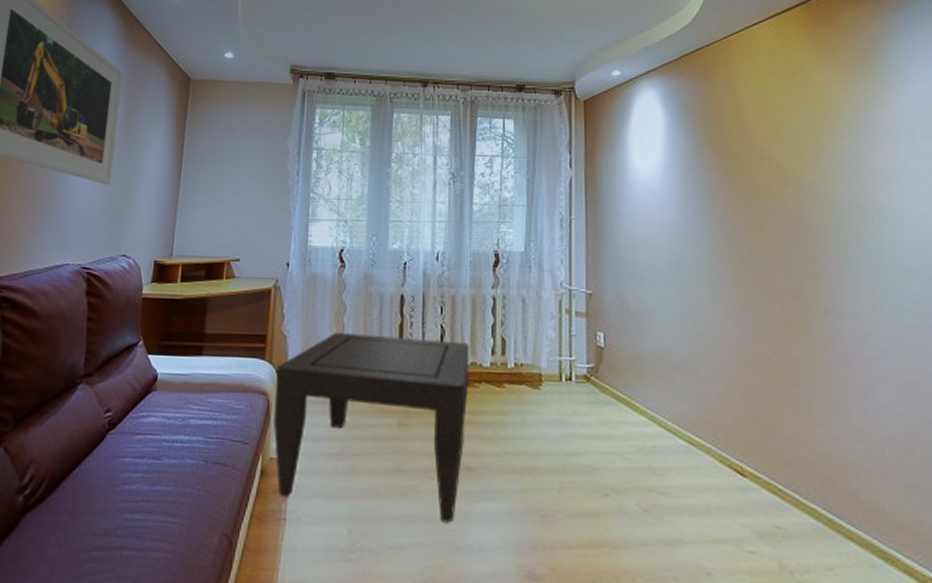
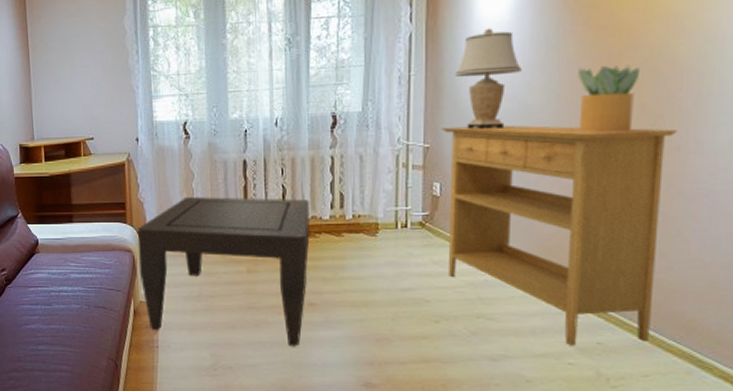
console table: none [603,274,828,530] -> present [442,125,677,346]
table lamp: none [614,180,676,279] -> present [455,28,522,129]
potted plant: none [727,225,783,291] -> present [578,65,641,133]

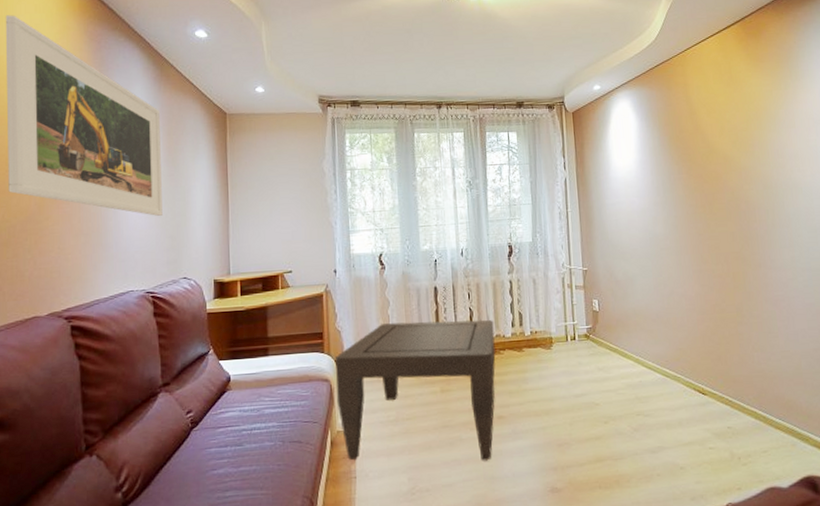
console table: present [442,125,677,346] -> none [595,250,764,432]
table lamp: present [455,28,522,129] -> none [601,175,649,255]
potted plant: present [578,65,641,133] -> none [687,204,729,256]

